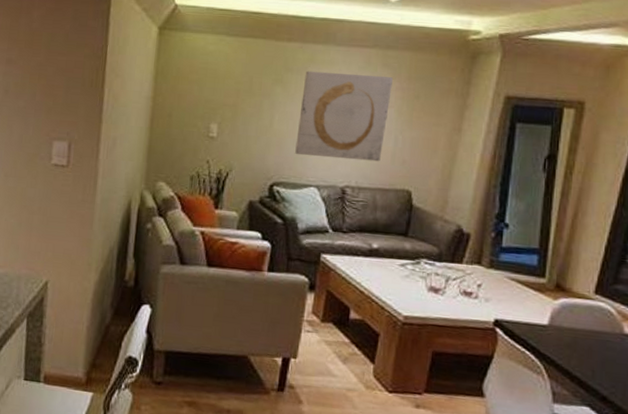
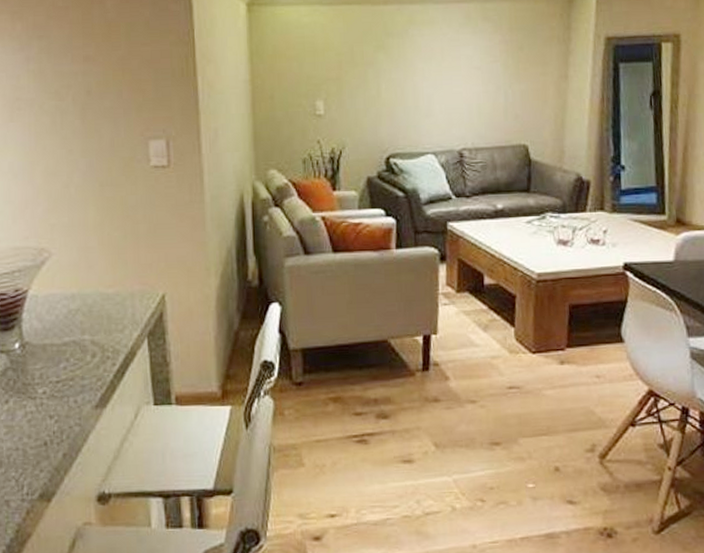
wall art: present [295,70,394,162] -> none [406,31,496,123]

